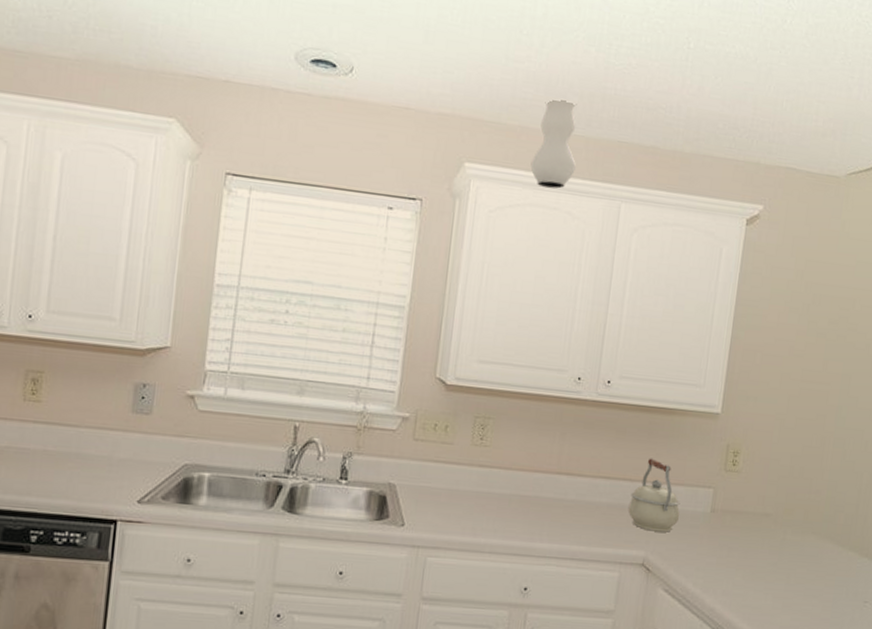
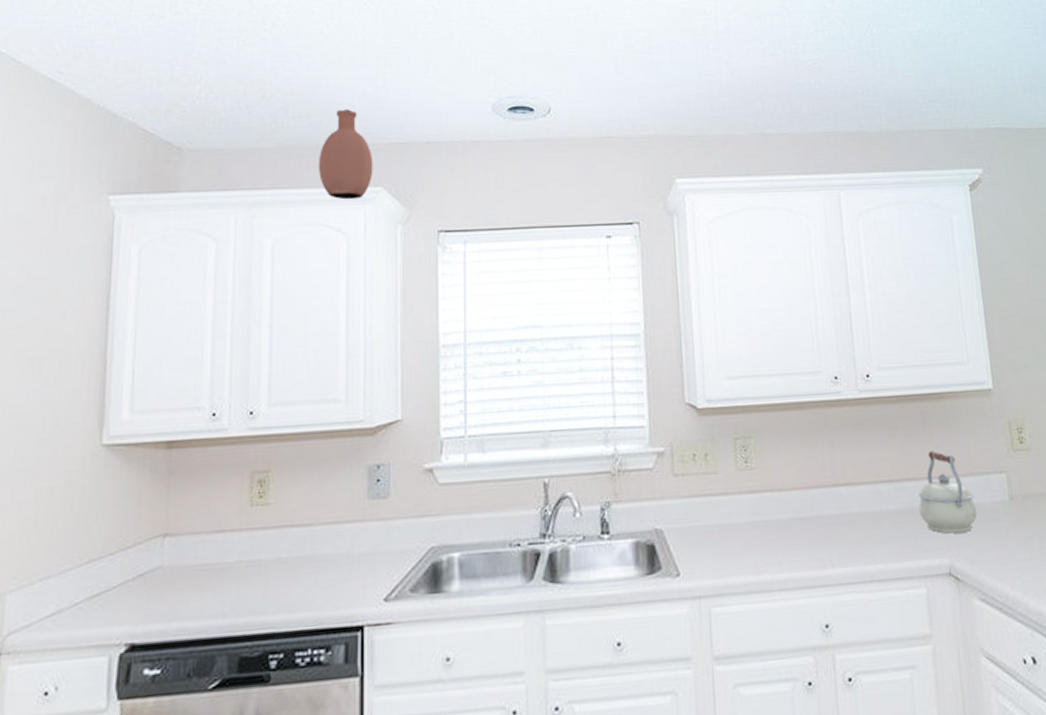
decorative vase: none [114,30,170,127] -> present [319,109,373,200]
vase: present [530,100,577,189] -> none [741,103,787,190]

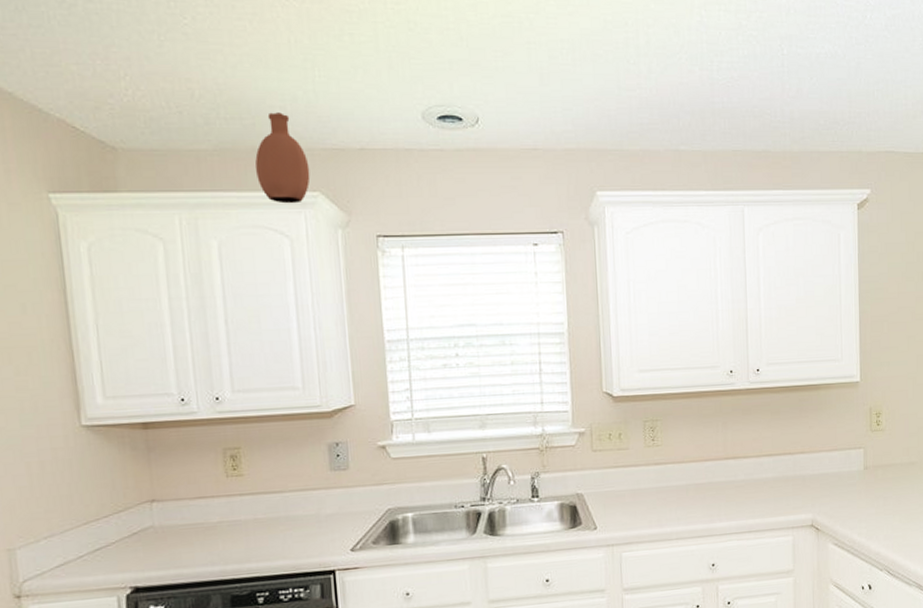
kettle: present [918,450,978,534] -> none [792,431,838,495]

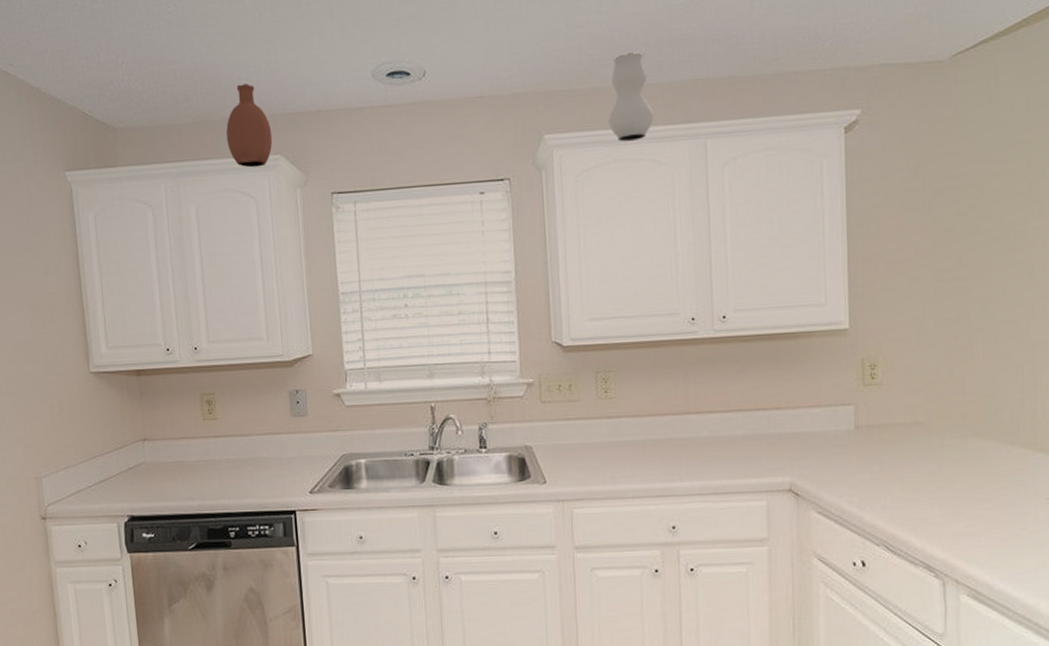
vase: none [657,120,698,204] -> present [608,53,654,142]

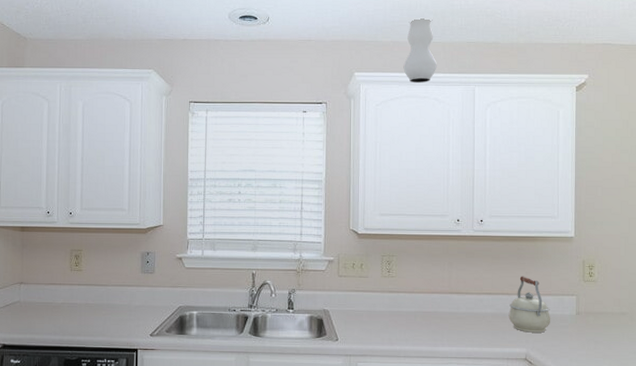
decorative vase: present [226,84,273,168] -> none [113,14,148,77]
kettle: none [765,384,822,456] -> present [508,276,551,333]

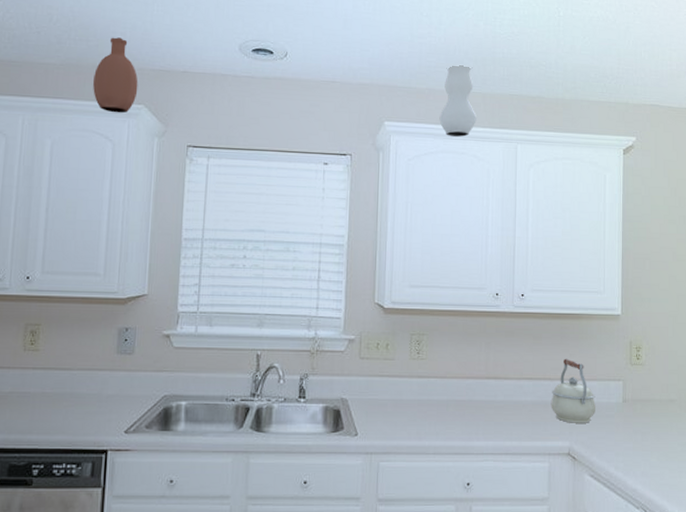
decorative vase: none [113,14,148,77] -> present [93,37,138,114]

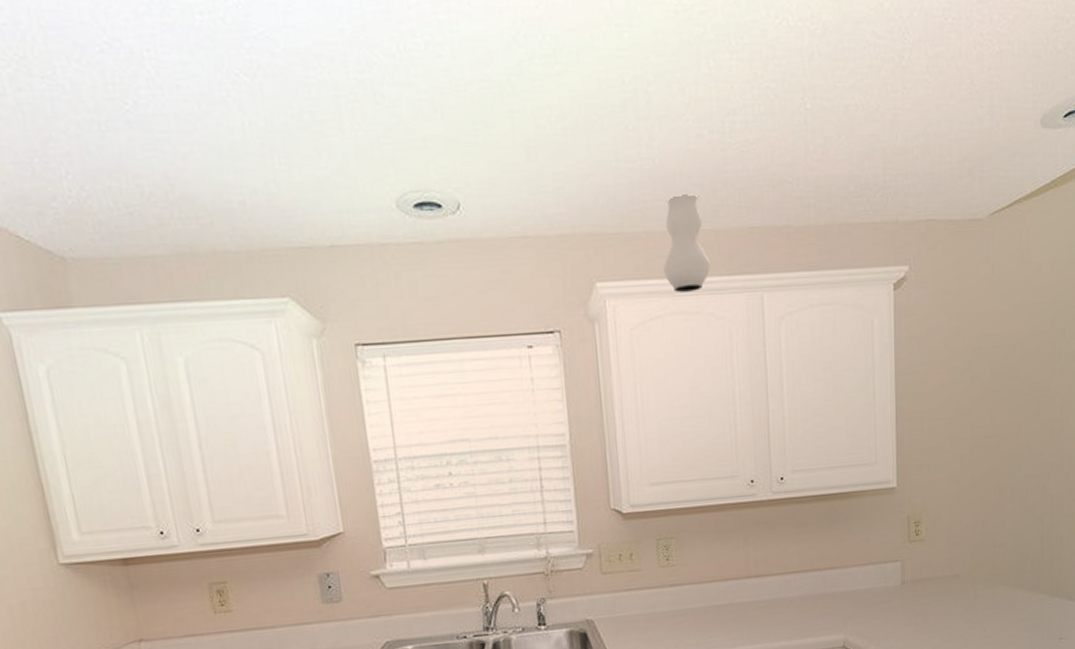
decorative vase: present [93,37,138,114] -> none [216,208,278,313]
kettle: present [550,358,596,423] -> none [821,544,872,614]

